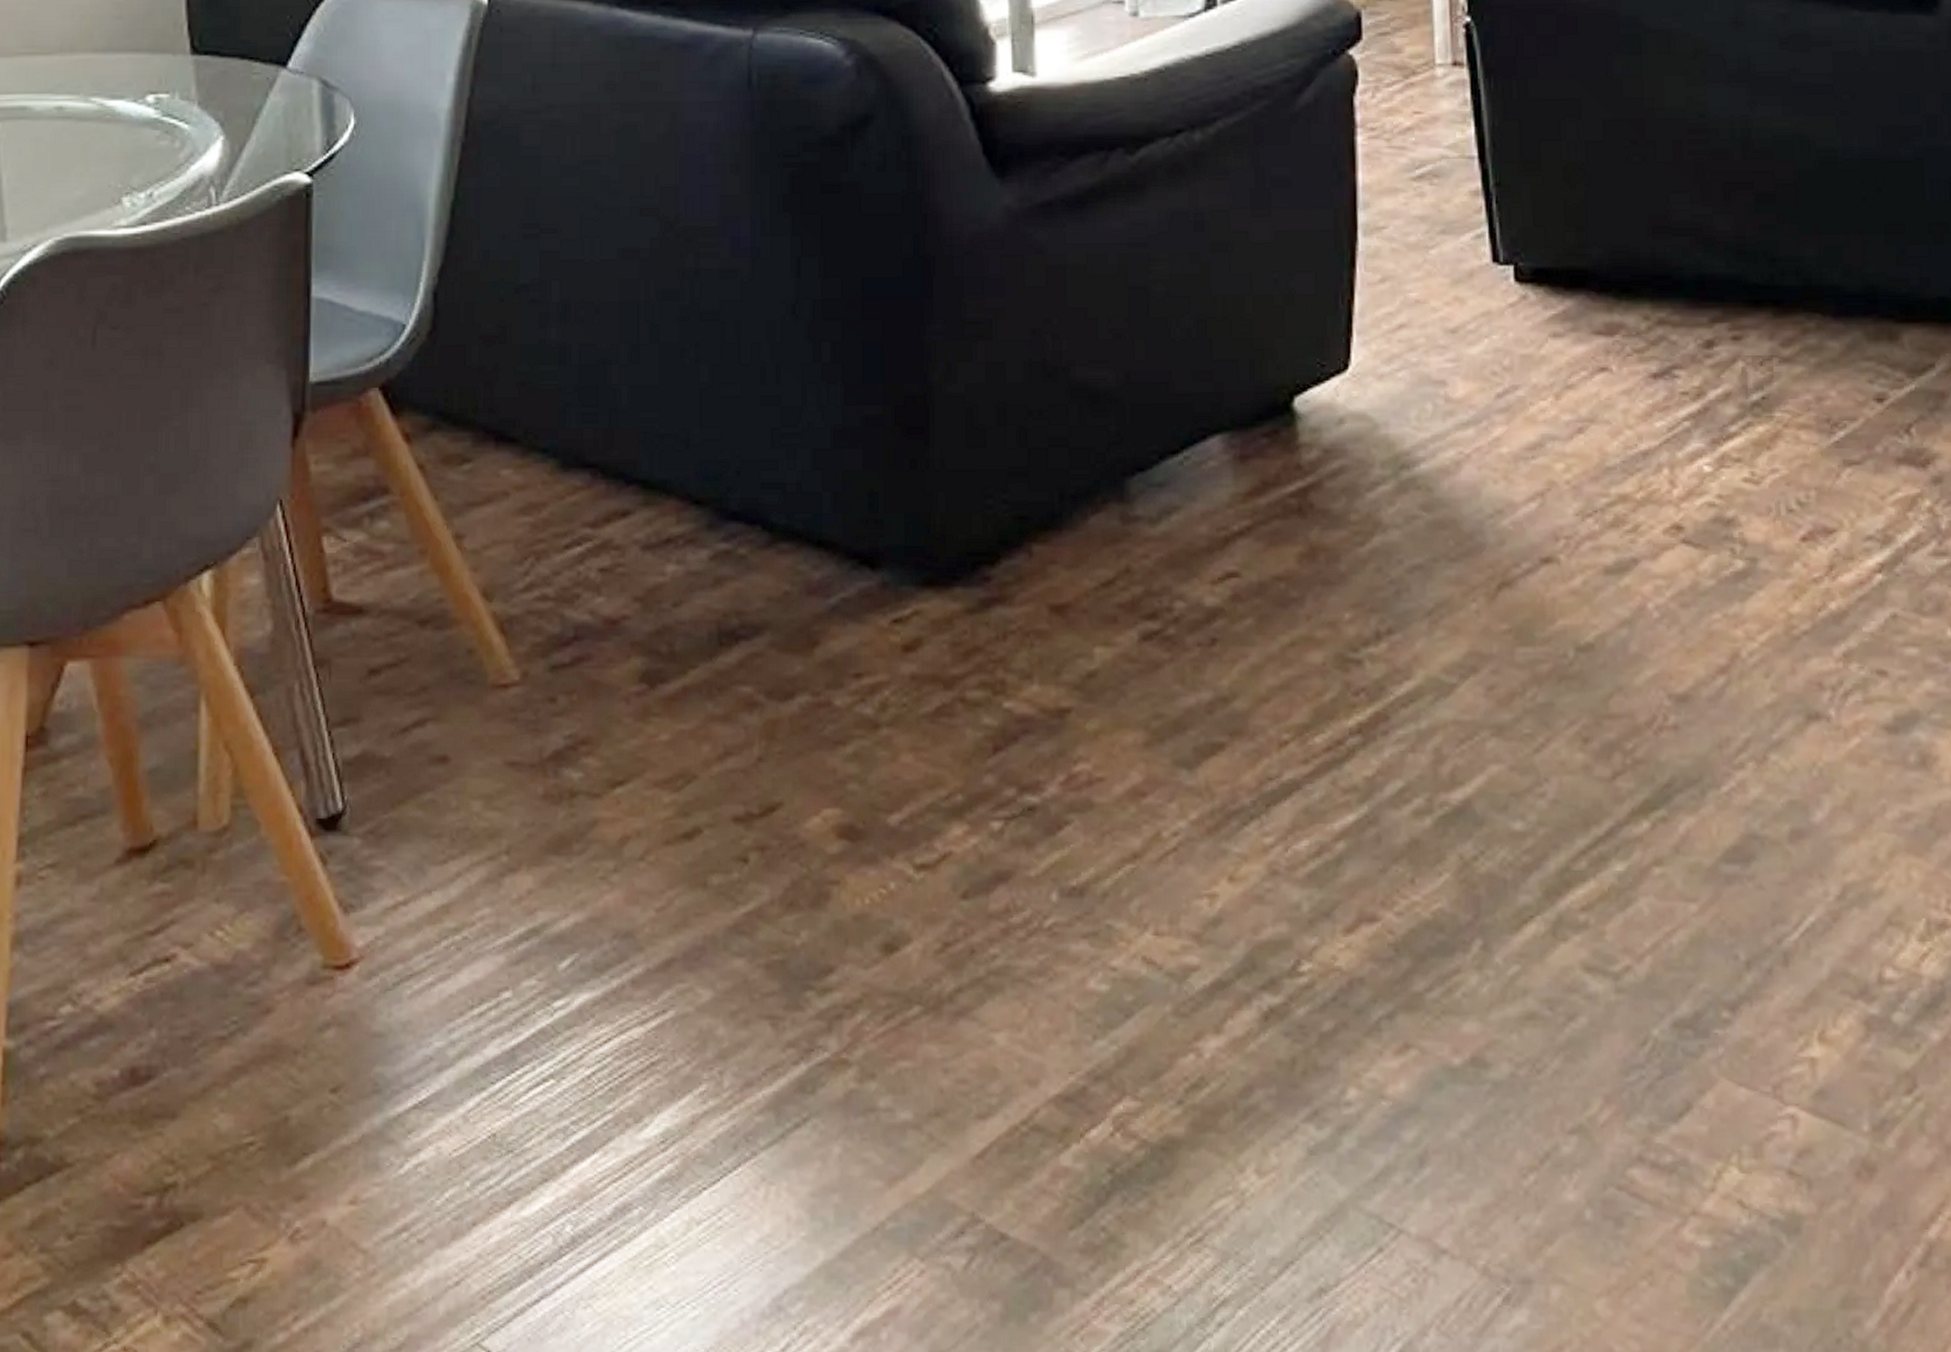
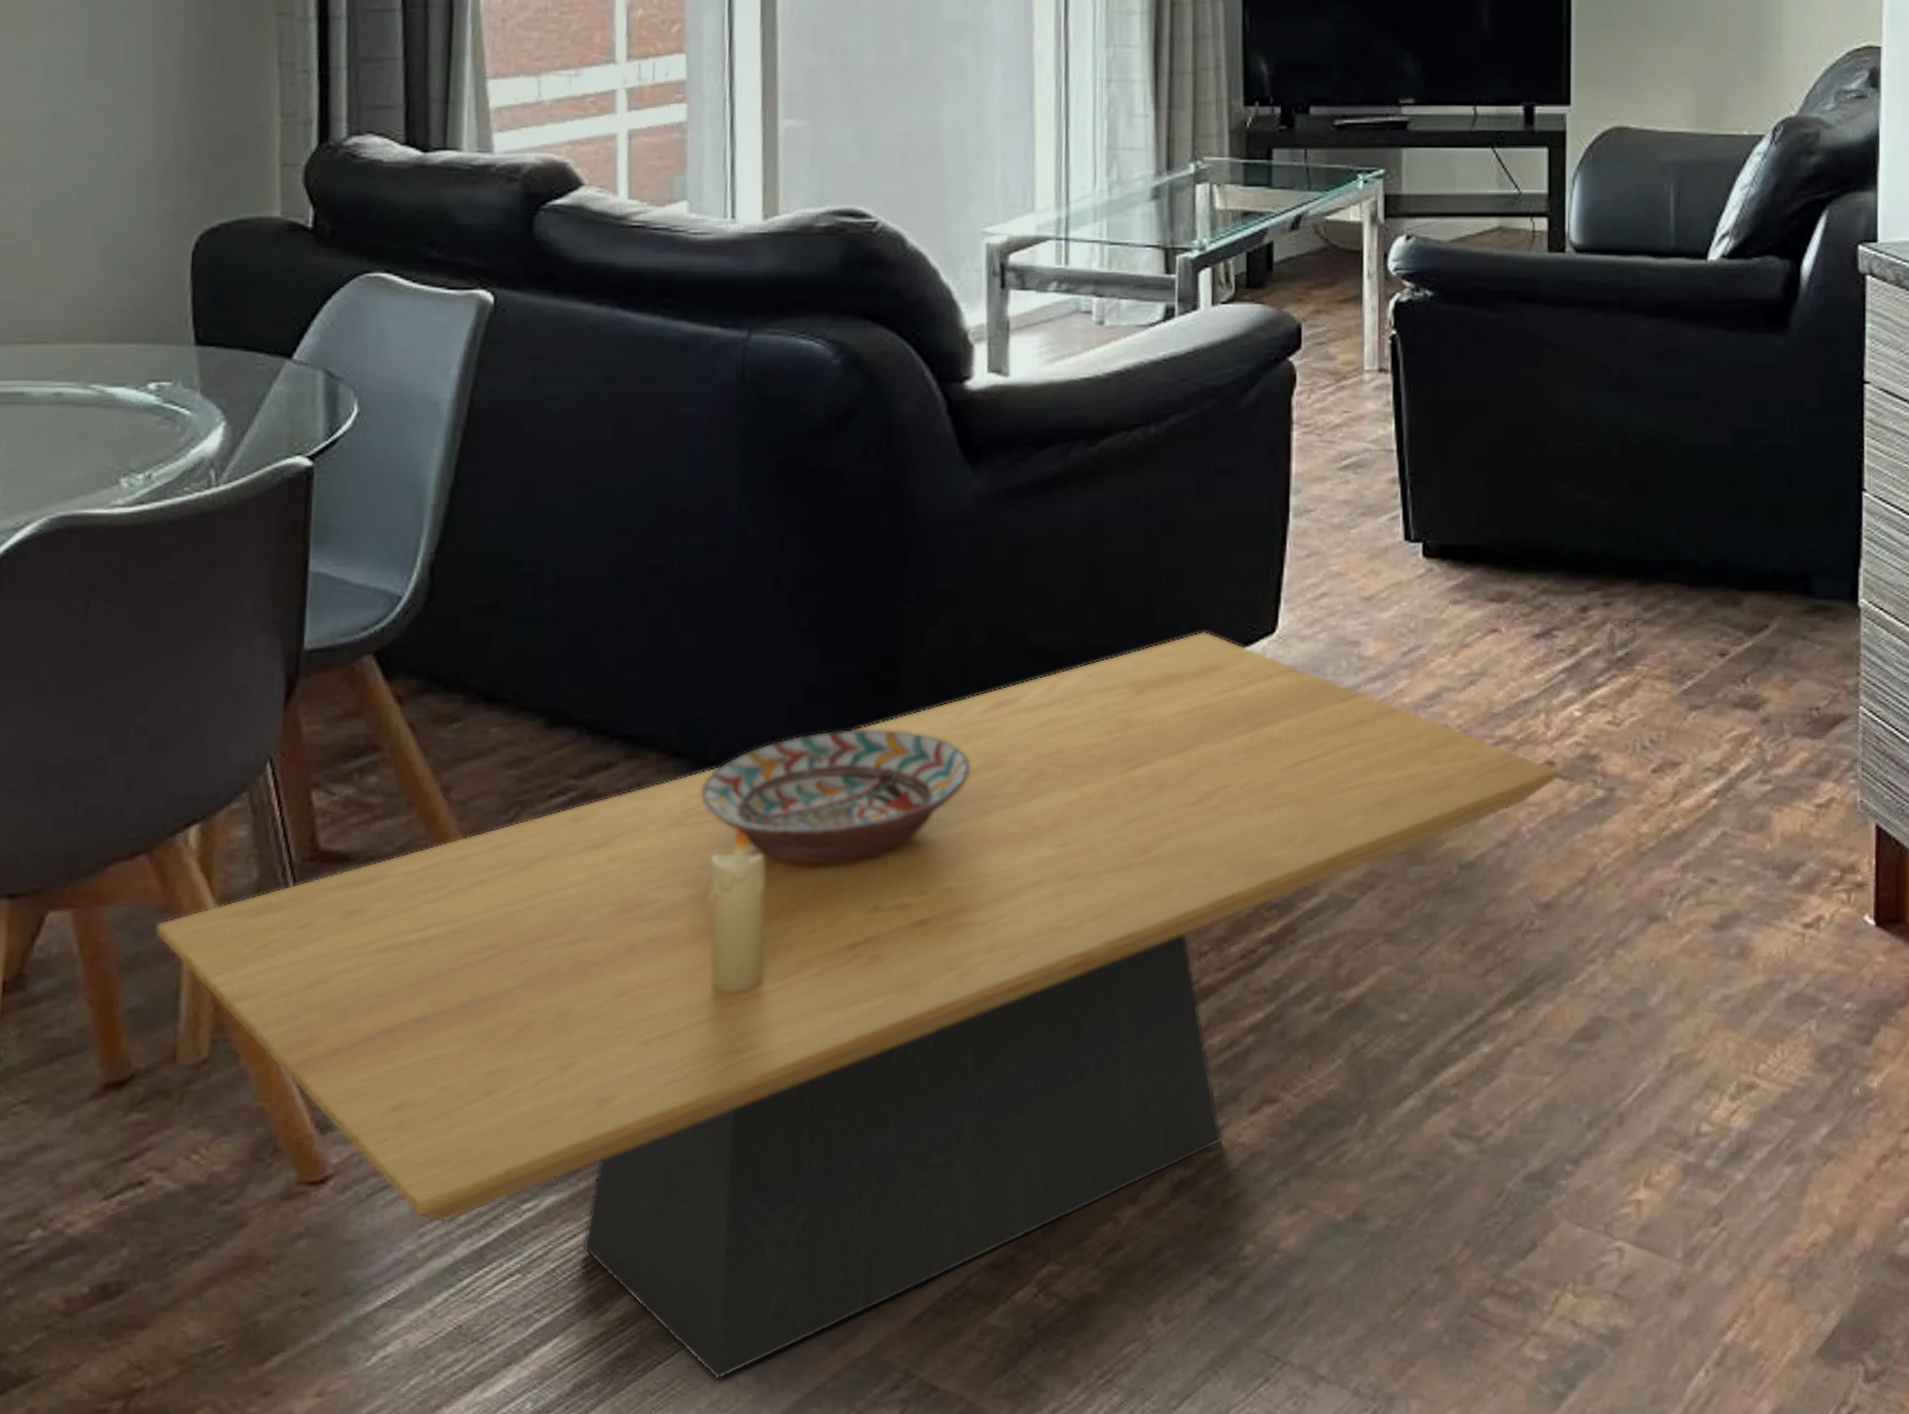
coffee table: none [172,367,1689,1211] -> present [155,631,1559,1379]
decorative bowl: none [724,475,1013,630] -> present [701,728,971,866]
candle: none [735,586,799,772] -> present [708,828,767,993]

